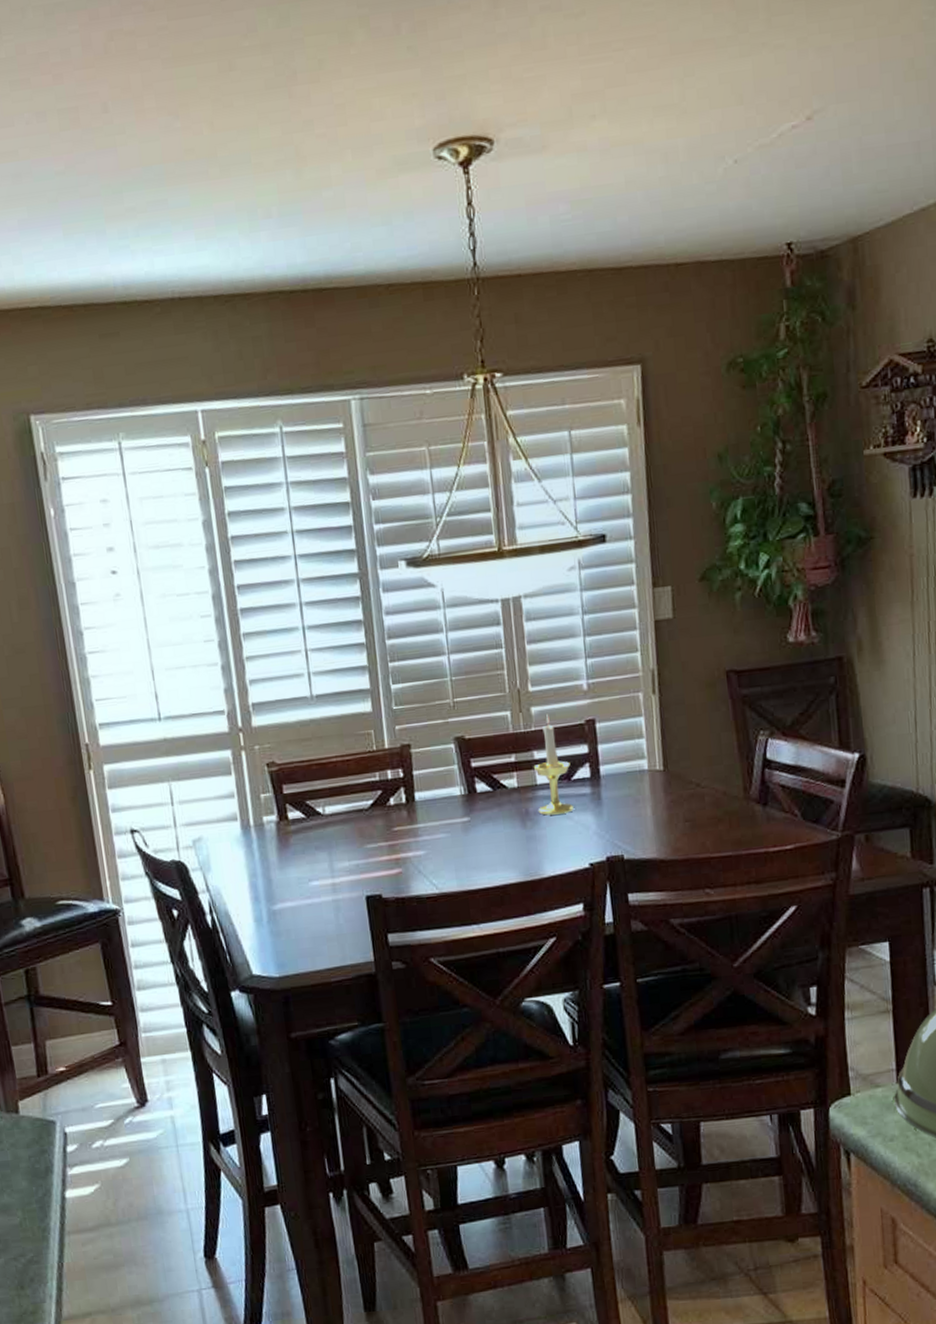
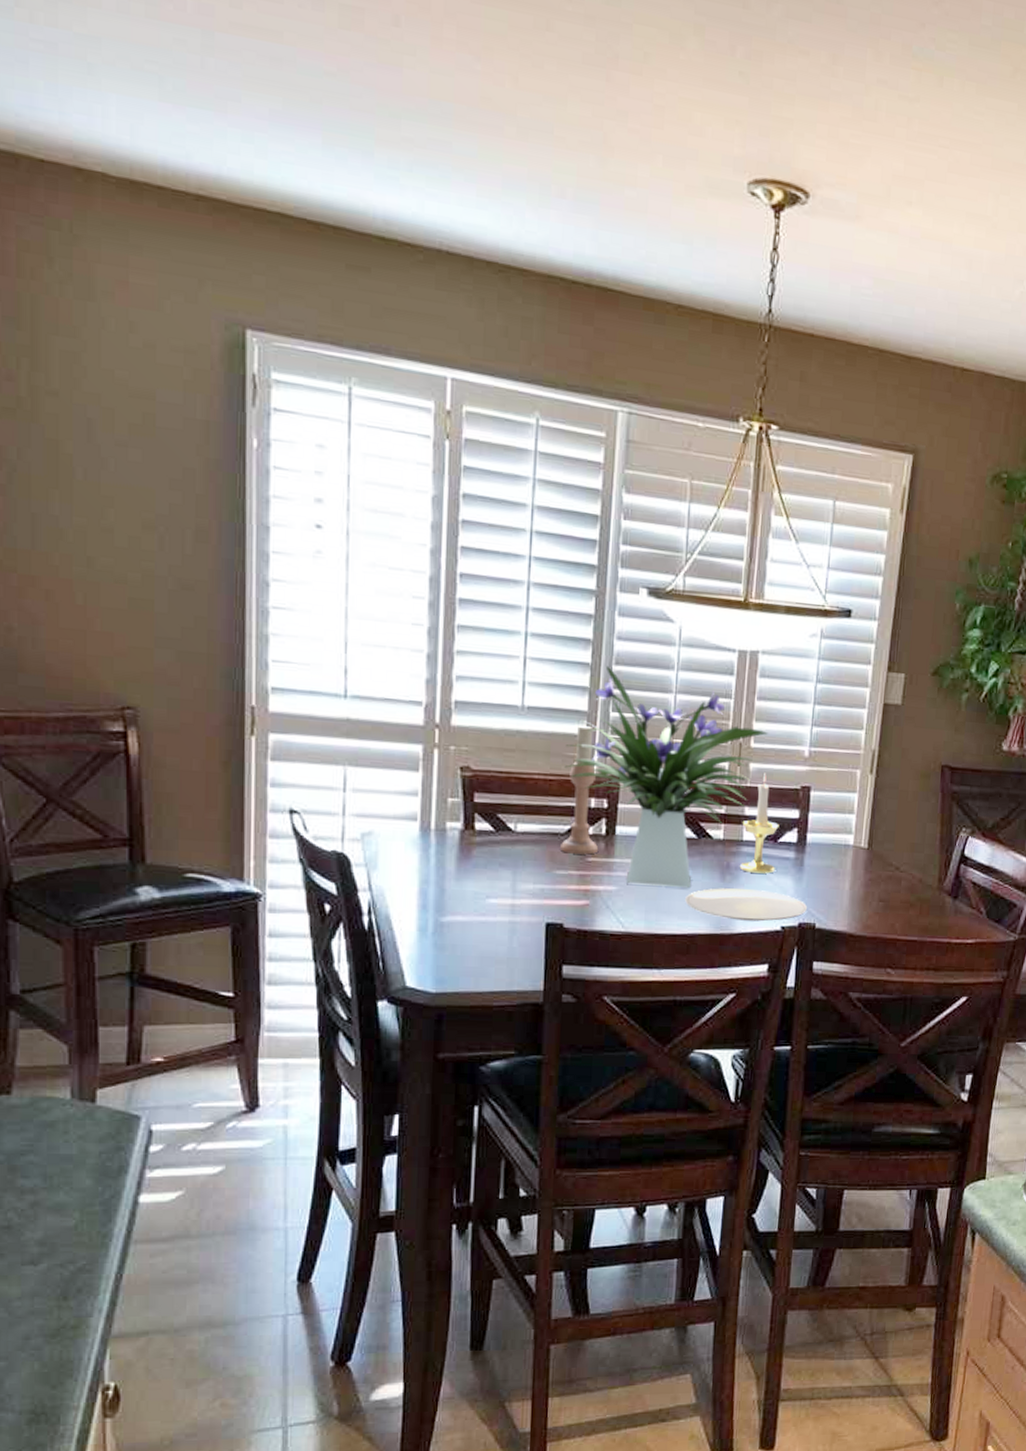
flower arrangement: none [355,641,544,847] -> present [564,665,768,888]
candlestick: none [363,702,403,827] -> present [560,725,599,855]
plate: none [491,830,613,865] -> present [685,888,808,922]

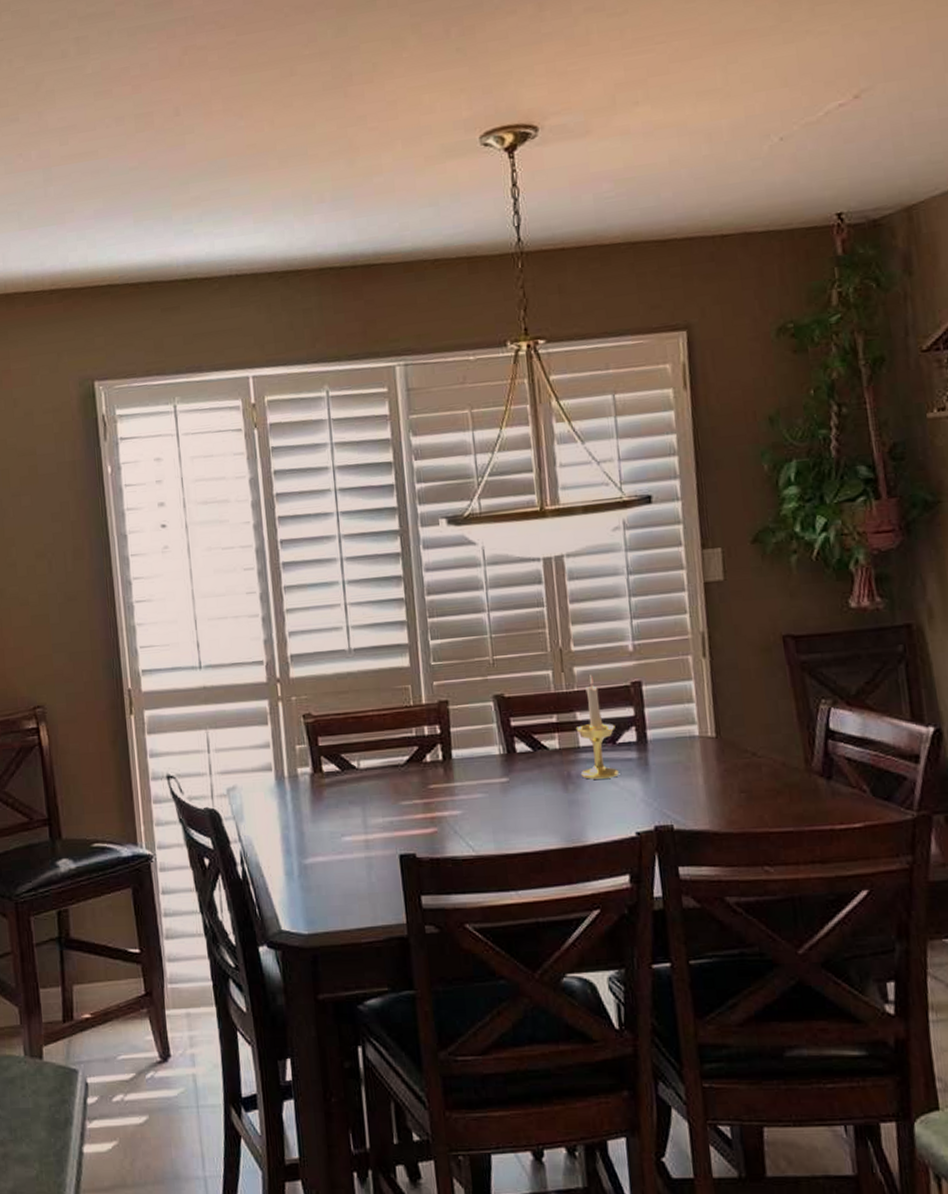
candlestick: present [560,725,599,855] -> none [400,657,439,783]
flower arrangement: present [564,665,768,888] -> none [393,597,587,807]
plate: present [685,888,808,922] -> none [531,796,662,831]

